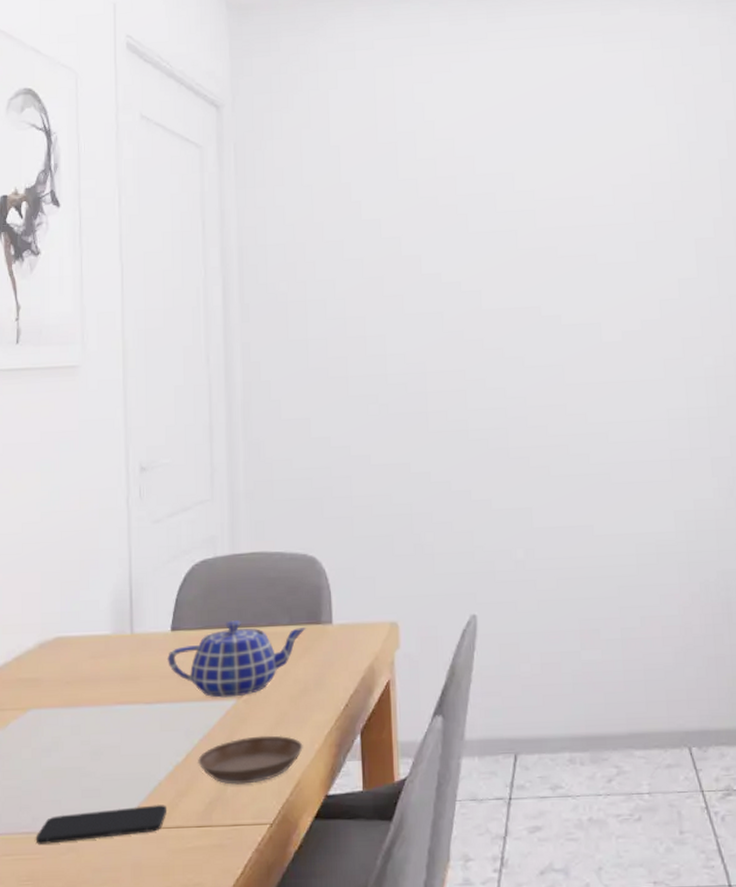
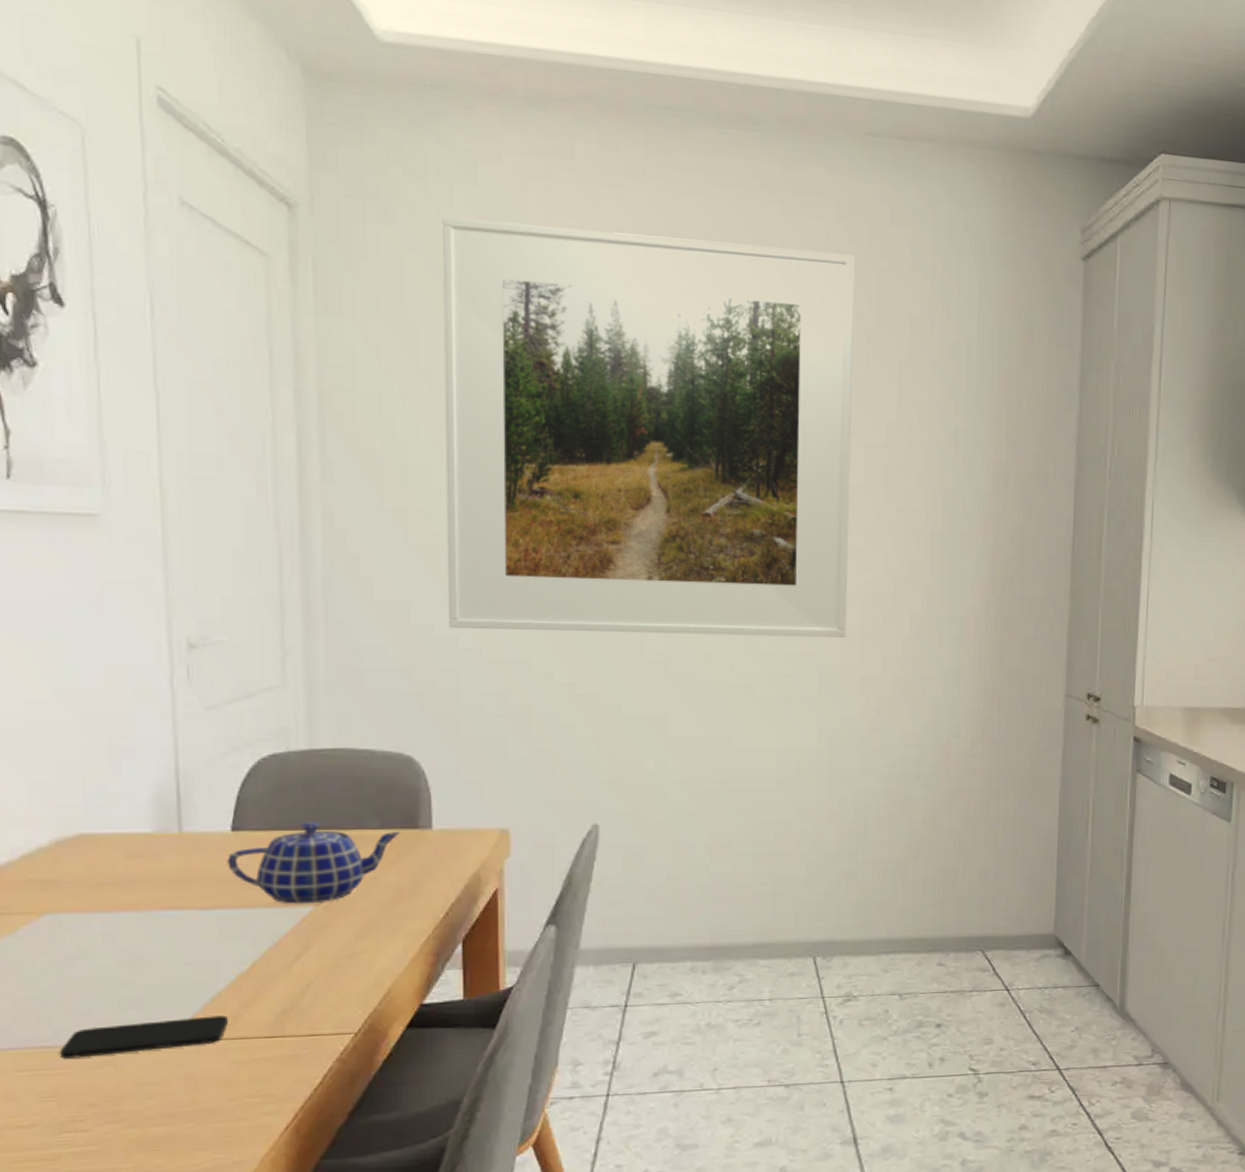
saucer: present [197,735,303,785] -> none [265,943,395,994]
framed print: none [330,77,693,438] -> present [442,217,855,638]

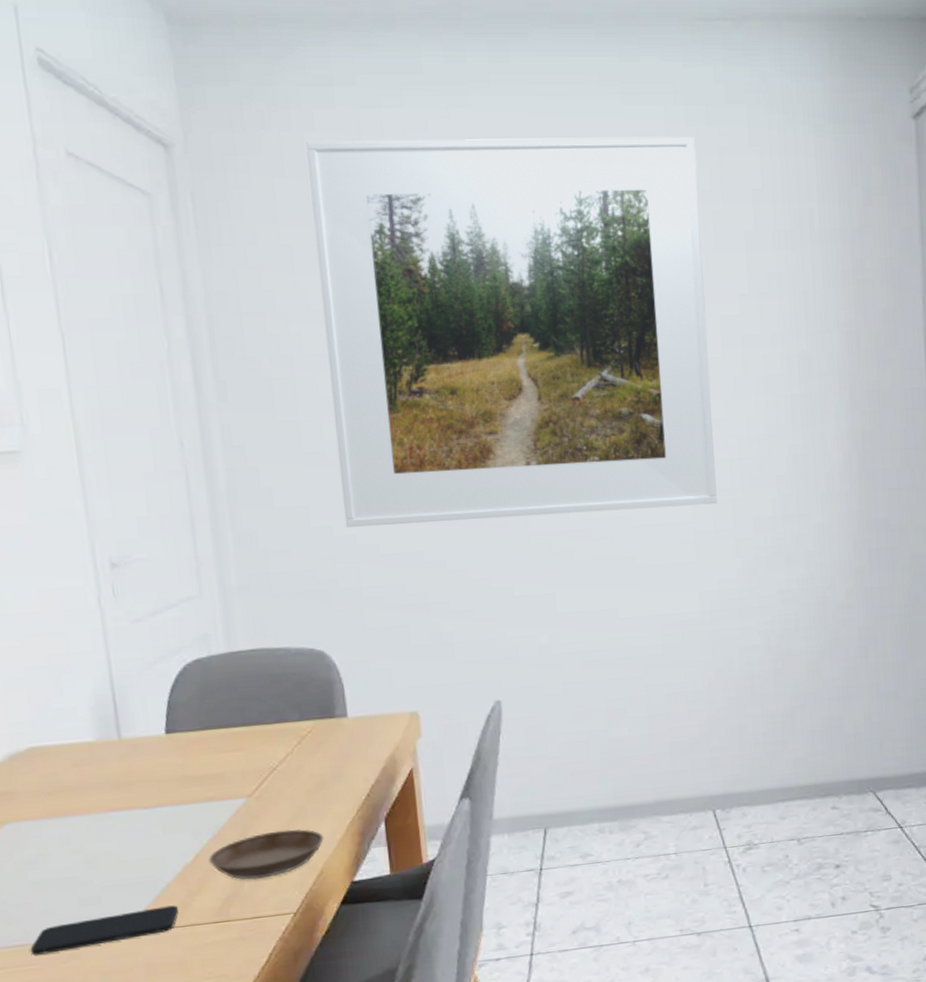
teapot: present [226,822,401,904] -> none [163,719,320,798]
saucer: none [265,943,395,994] -> present [208,828,324,880]

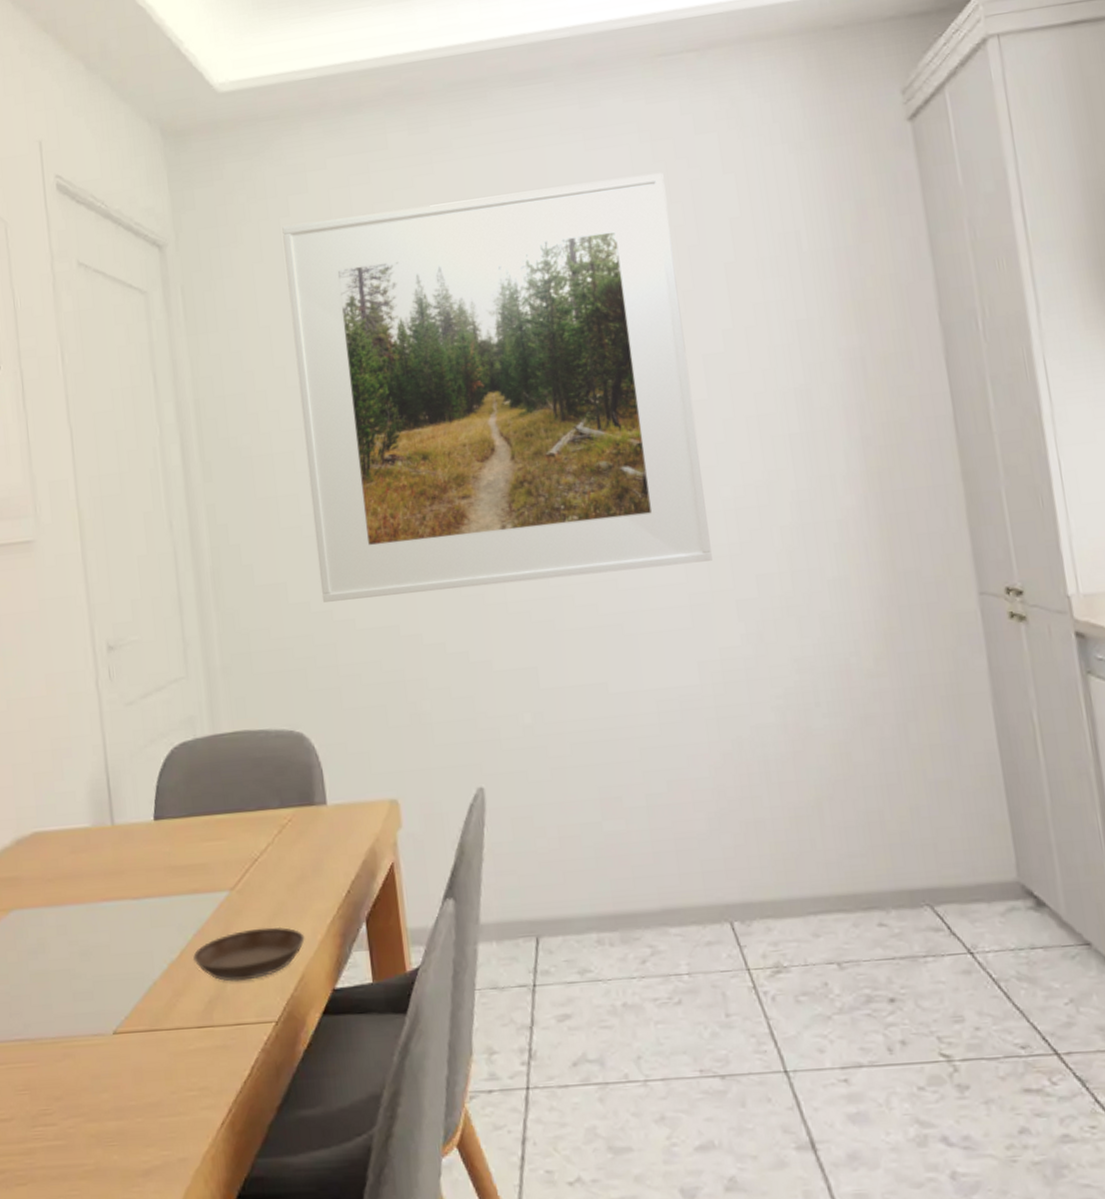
smartphone: present [30,905,180,955] -> none [29,1005,165,1052]

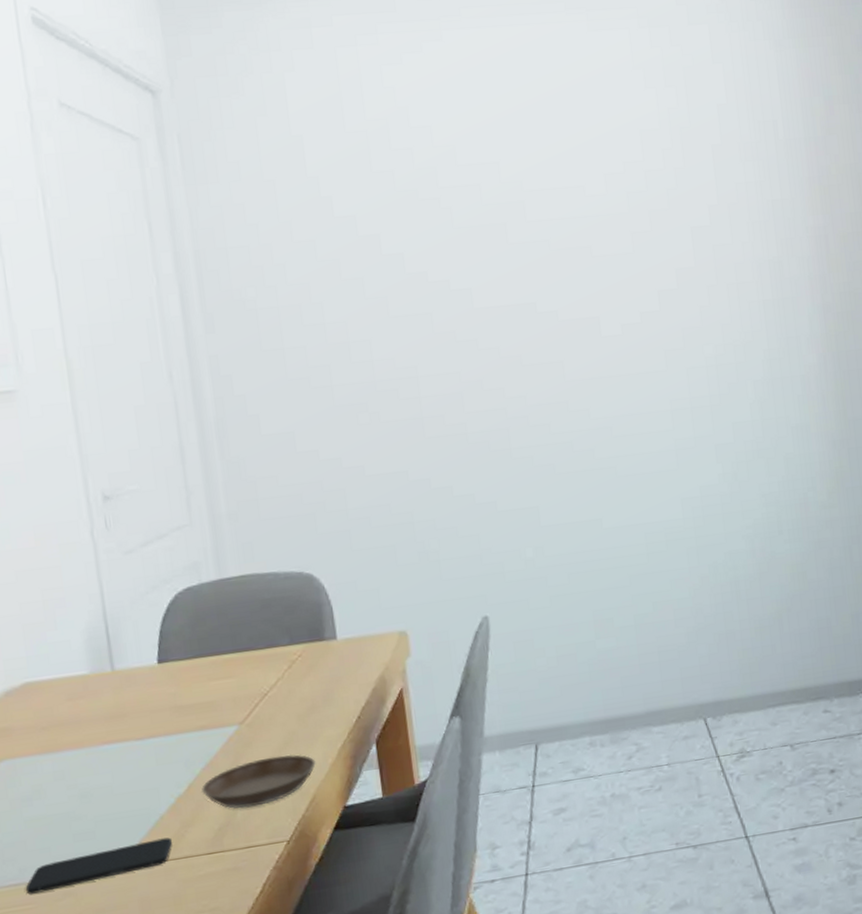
smartphone: none [29,1005,165,1052] -> present [25,837,173,895]
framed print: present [282,173,713,602] -> none [286,58,696,450]

